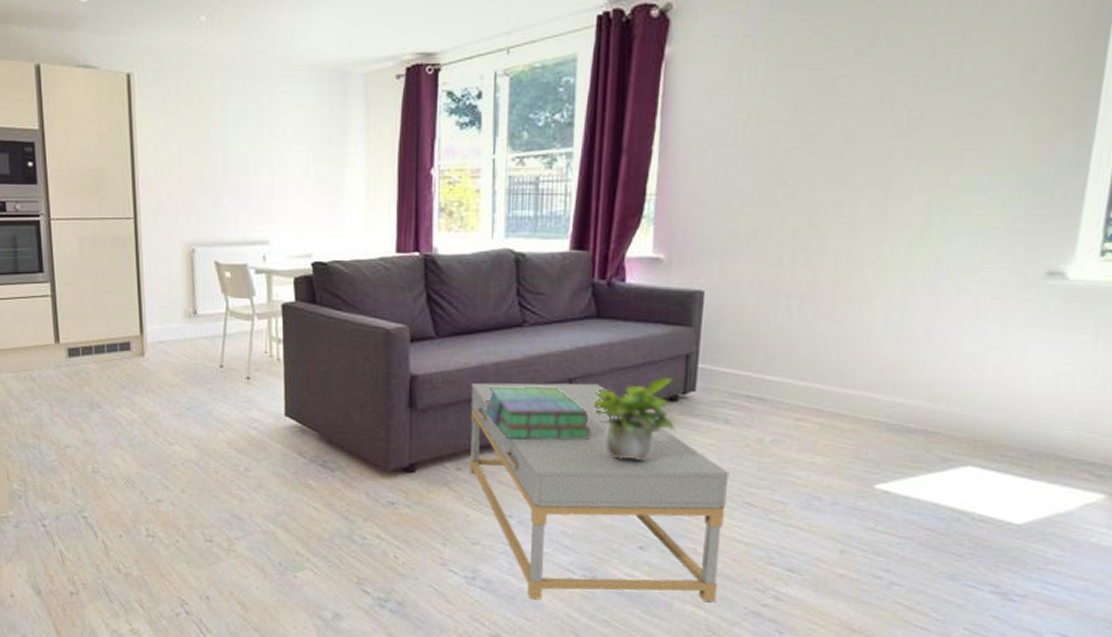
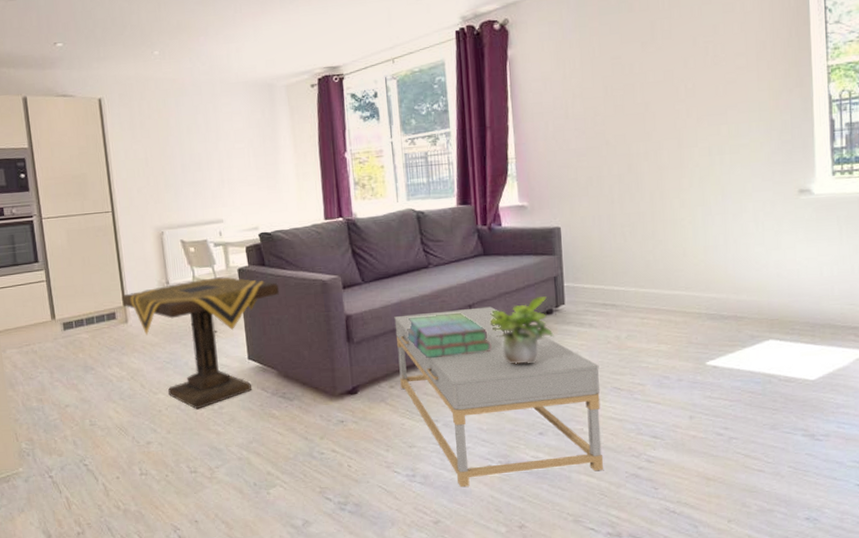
side table: none [139,310,331,469] -> present [122,276,280,410]

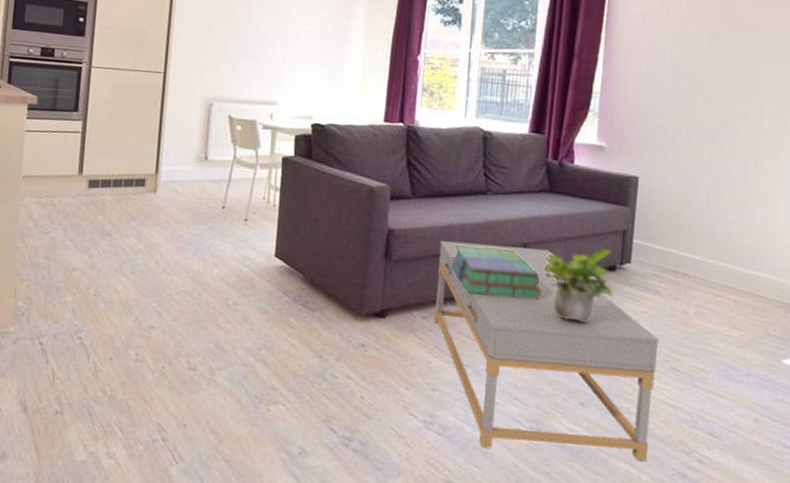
side table: present [122,276,280,410] -> none [154,160,323,301]

